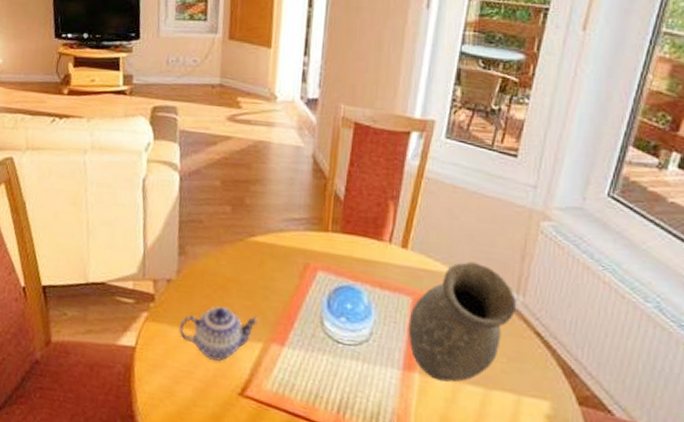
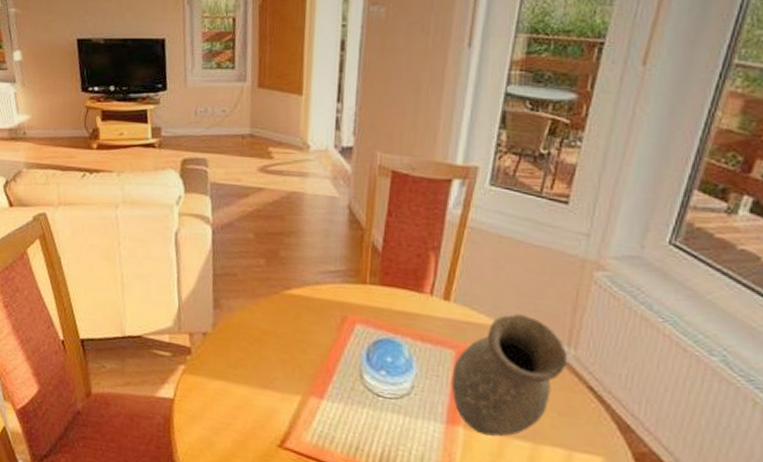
teapot: present [179,306,259,361] -> none [216,359,297,414]

